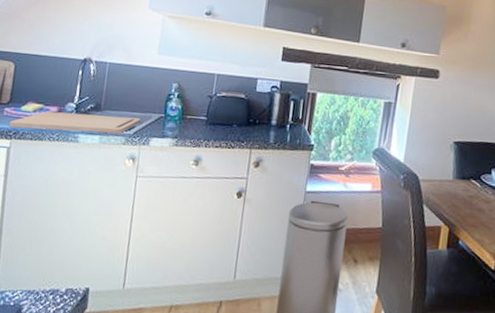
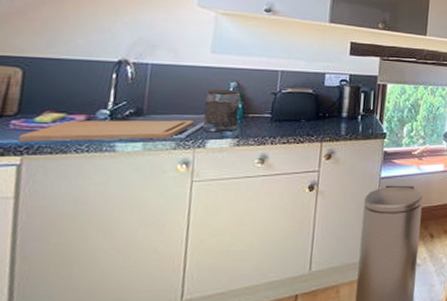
jar: none [148,89,181,132] -> present [202,89,241,133]

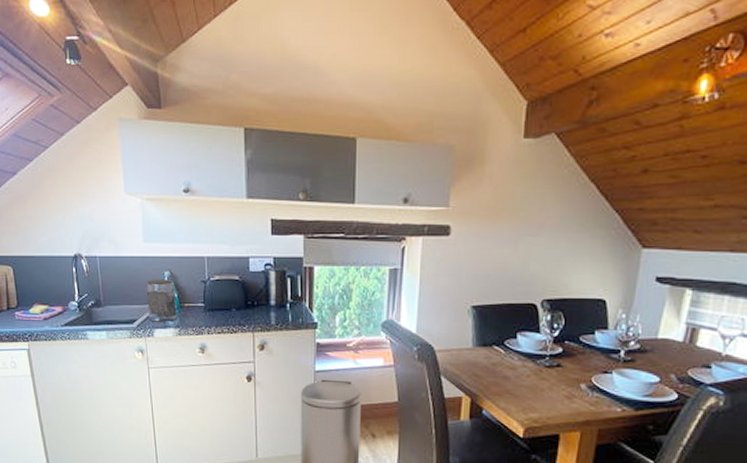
cutting board: present [18,120,195,143] -> none [22,310,142,331]

